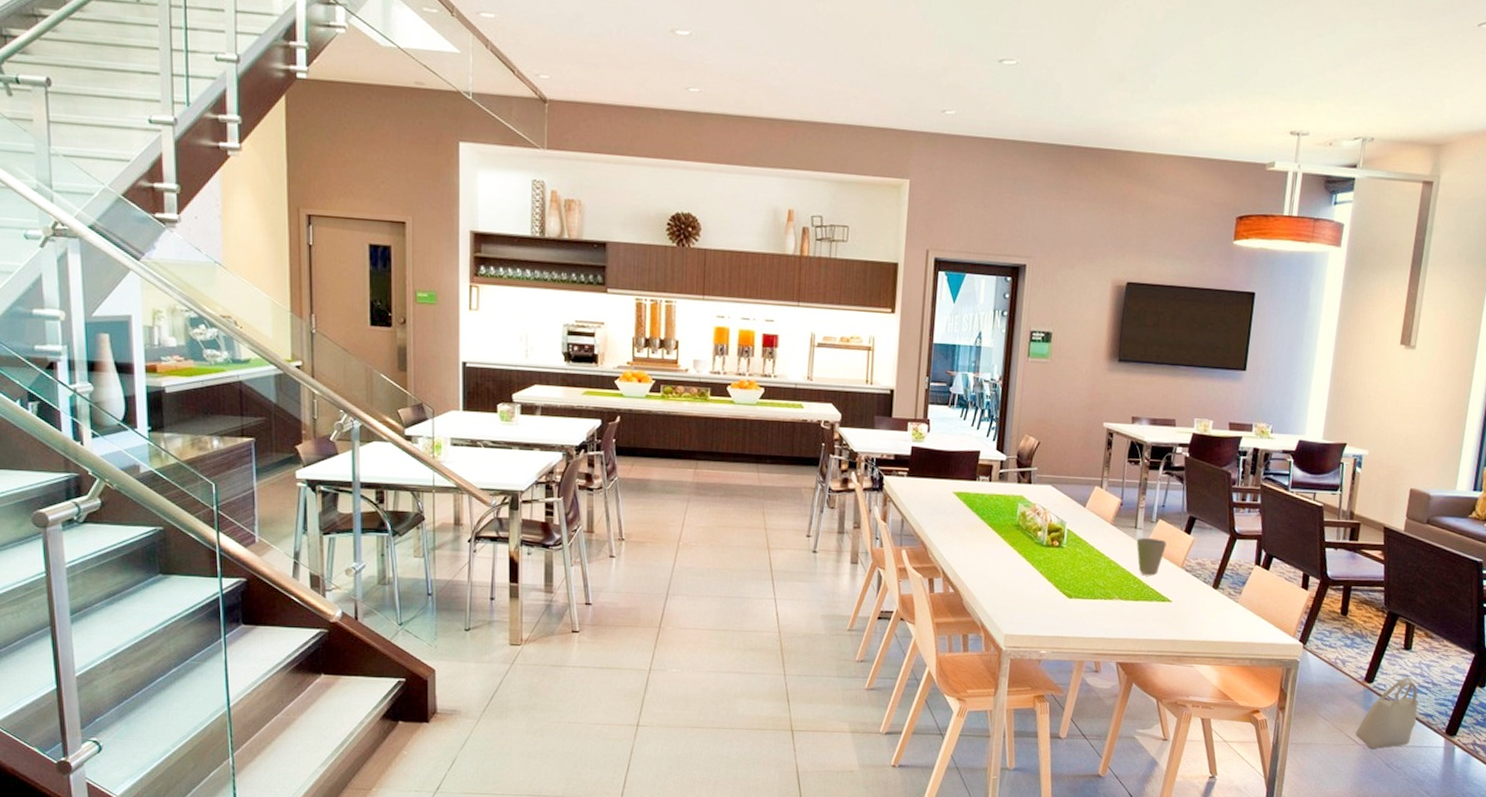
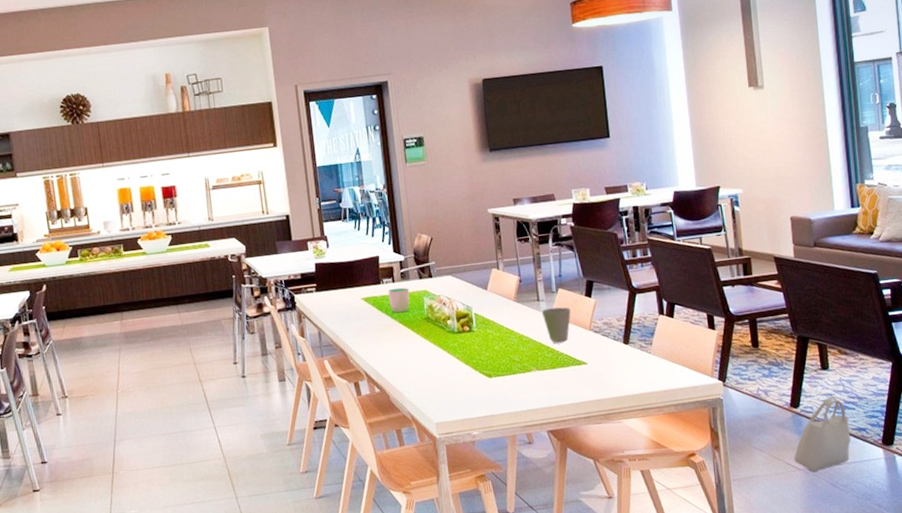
cup: none [981,487,1005,515] -> present [388,287,410,314]

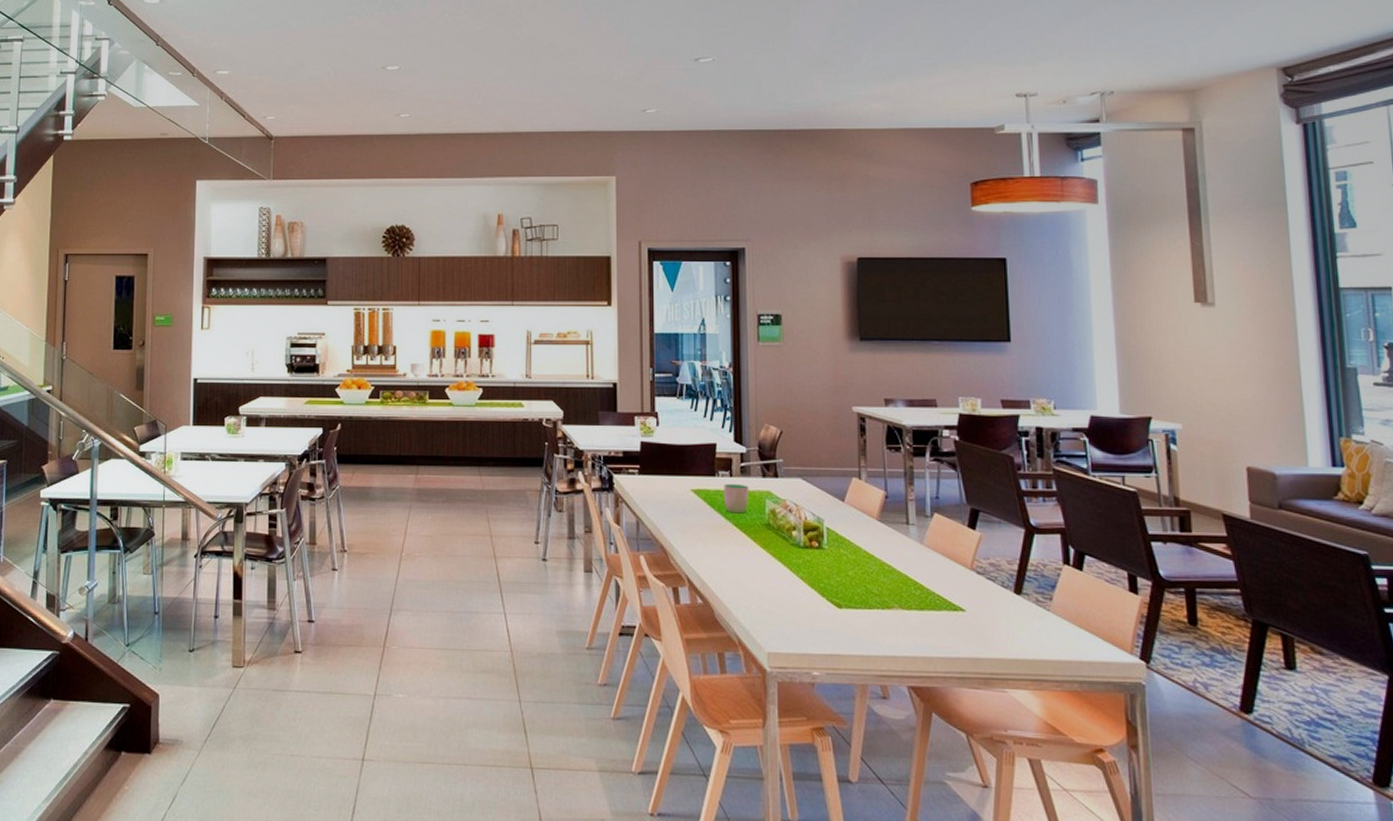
mug: present [541,307,571,344] -> none [910,535,948,580]
handbag: present [794,395,851,472] -> none [1243,706,1327,804]

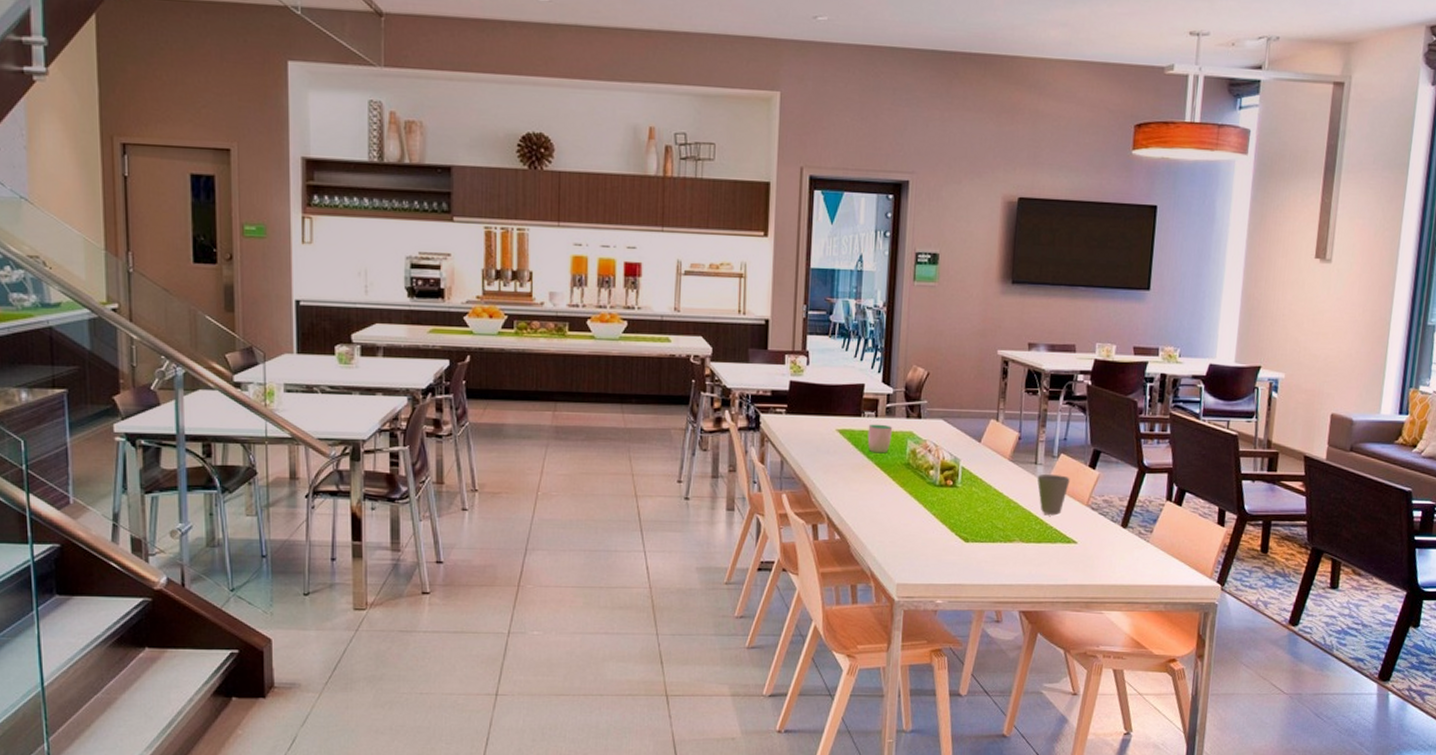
mug: none [910,535,948,580] -> present [1037,475,1070,516]

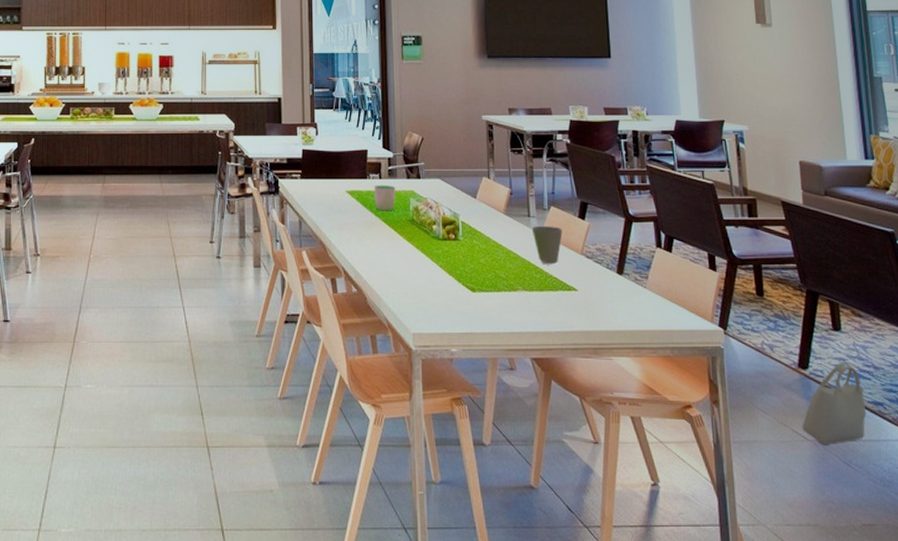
handbag: none [1281,618,1348,697] -> present [802,361,867,445]

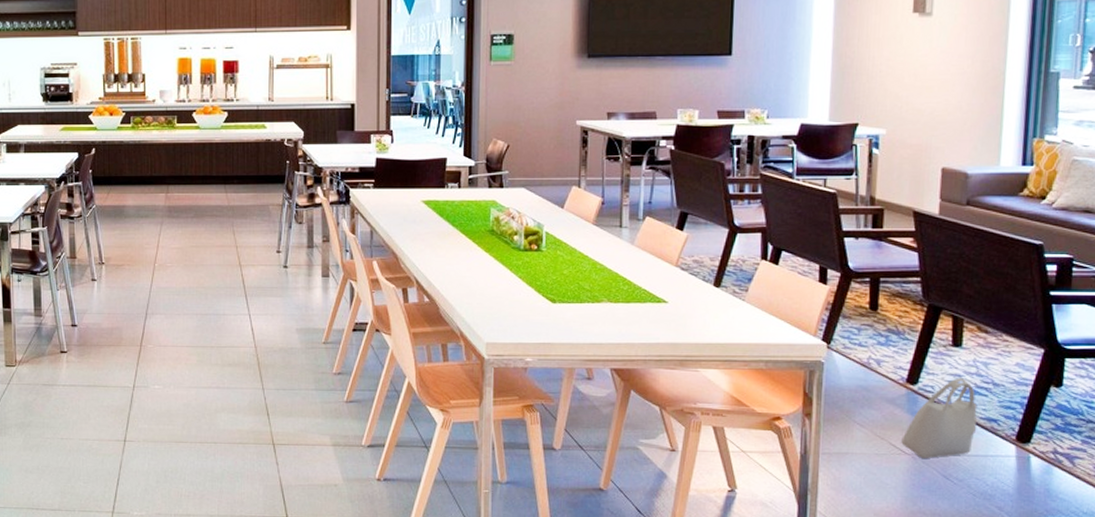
cup: present [374,185,396,211] -> none [452,194,476,221]
mug: present [531,226,563,265] -> none [622,237,657,277]

